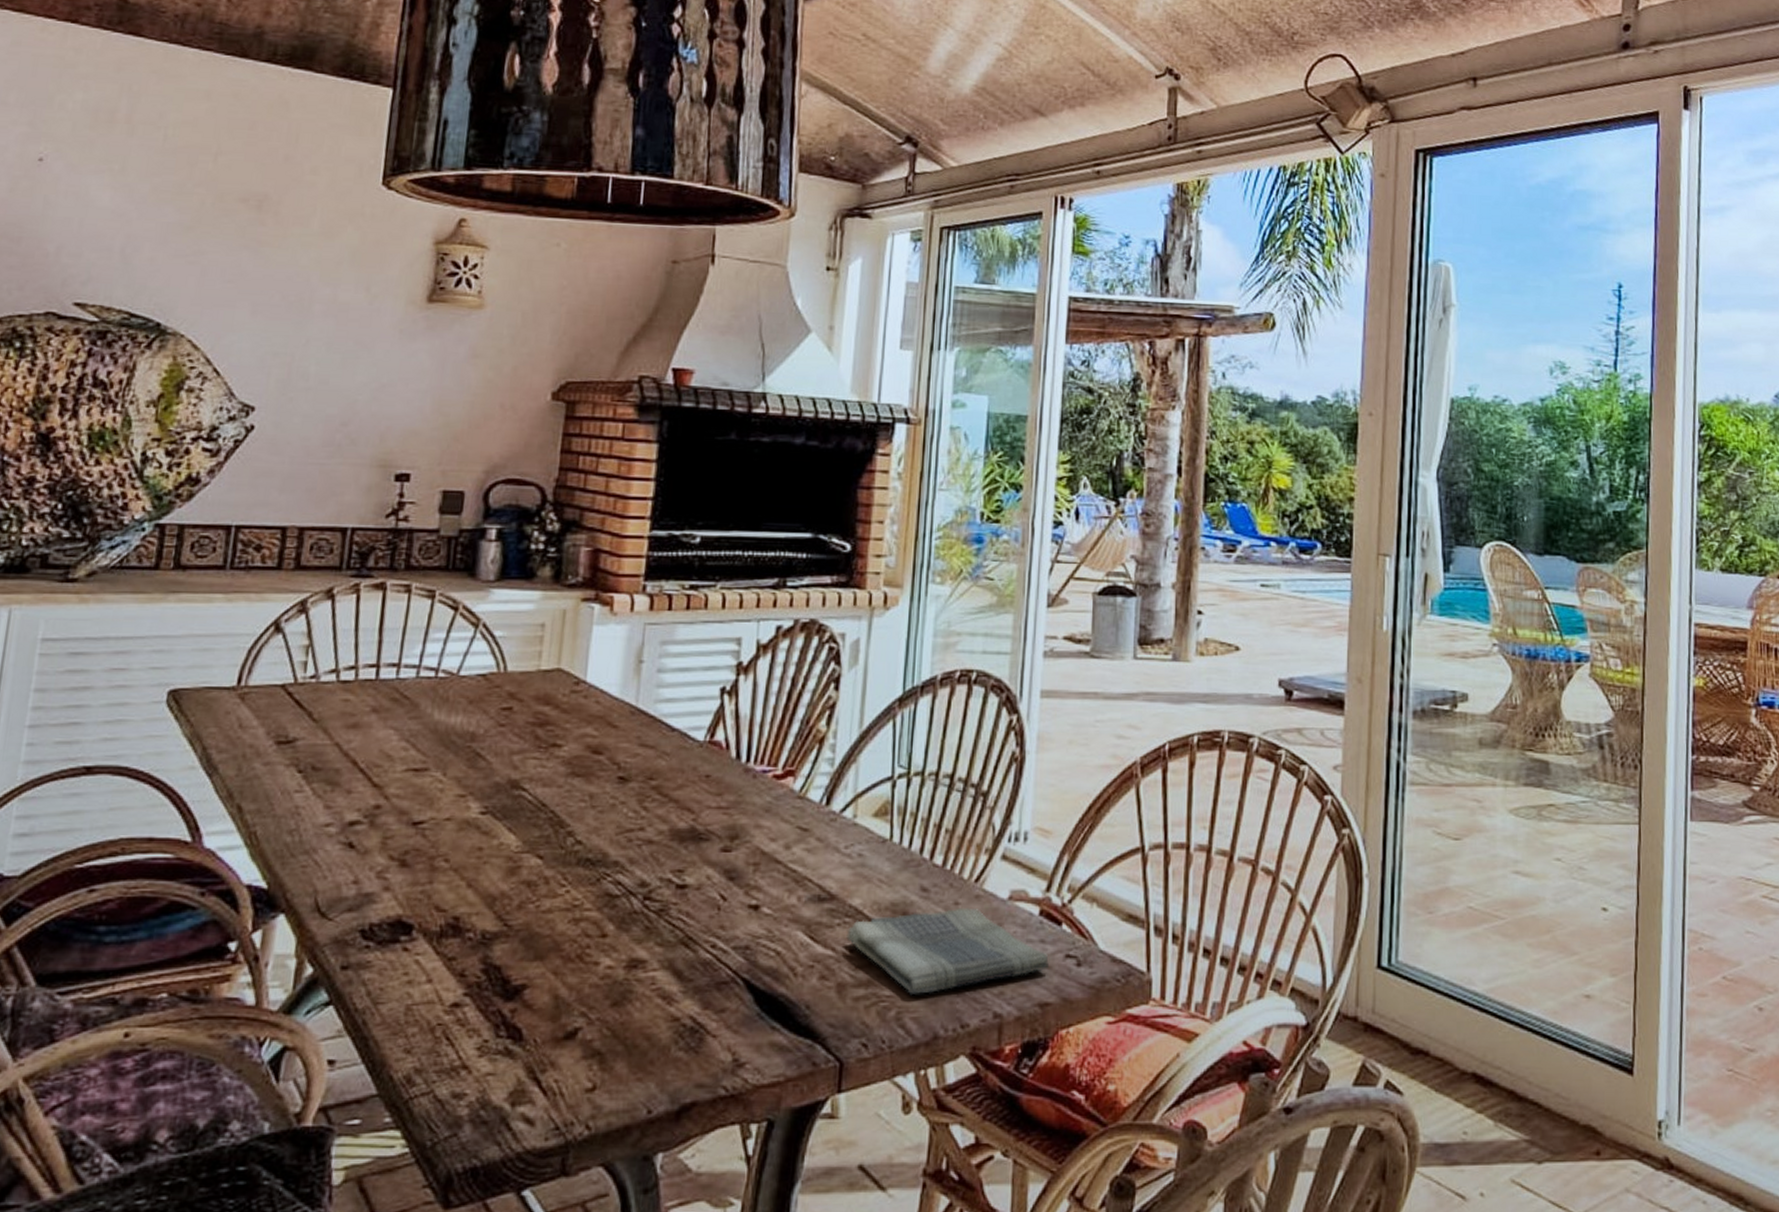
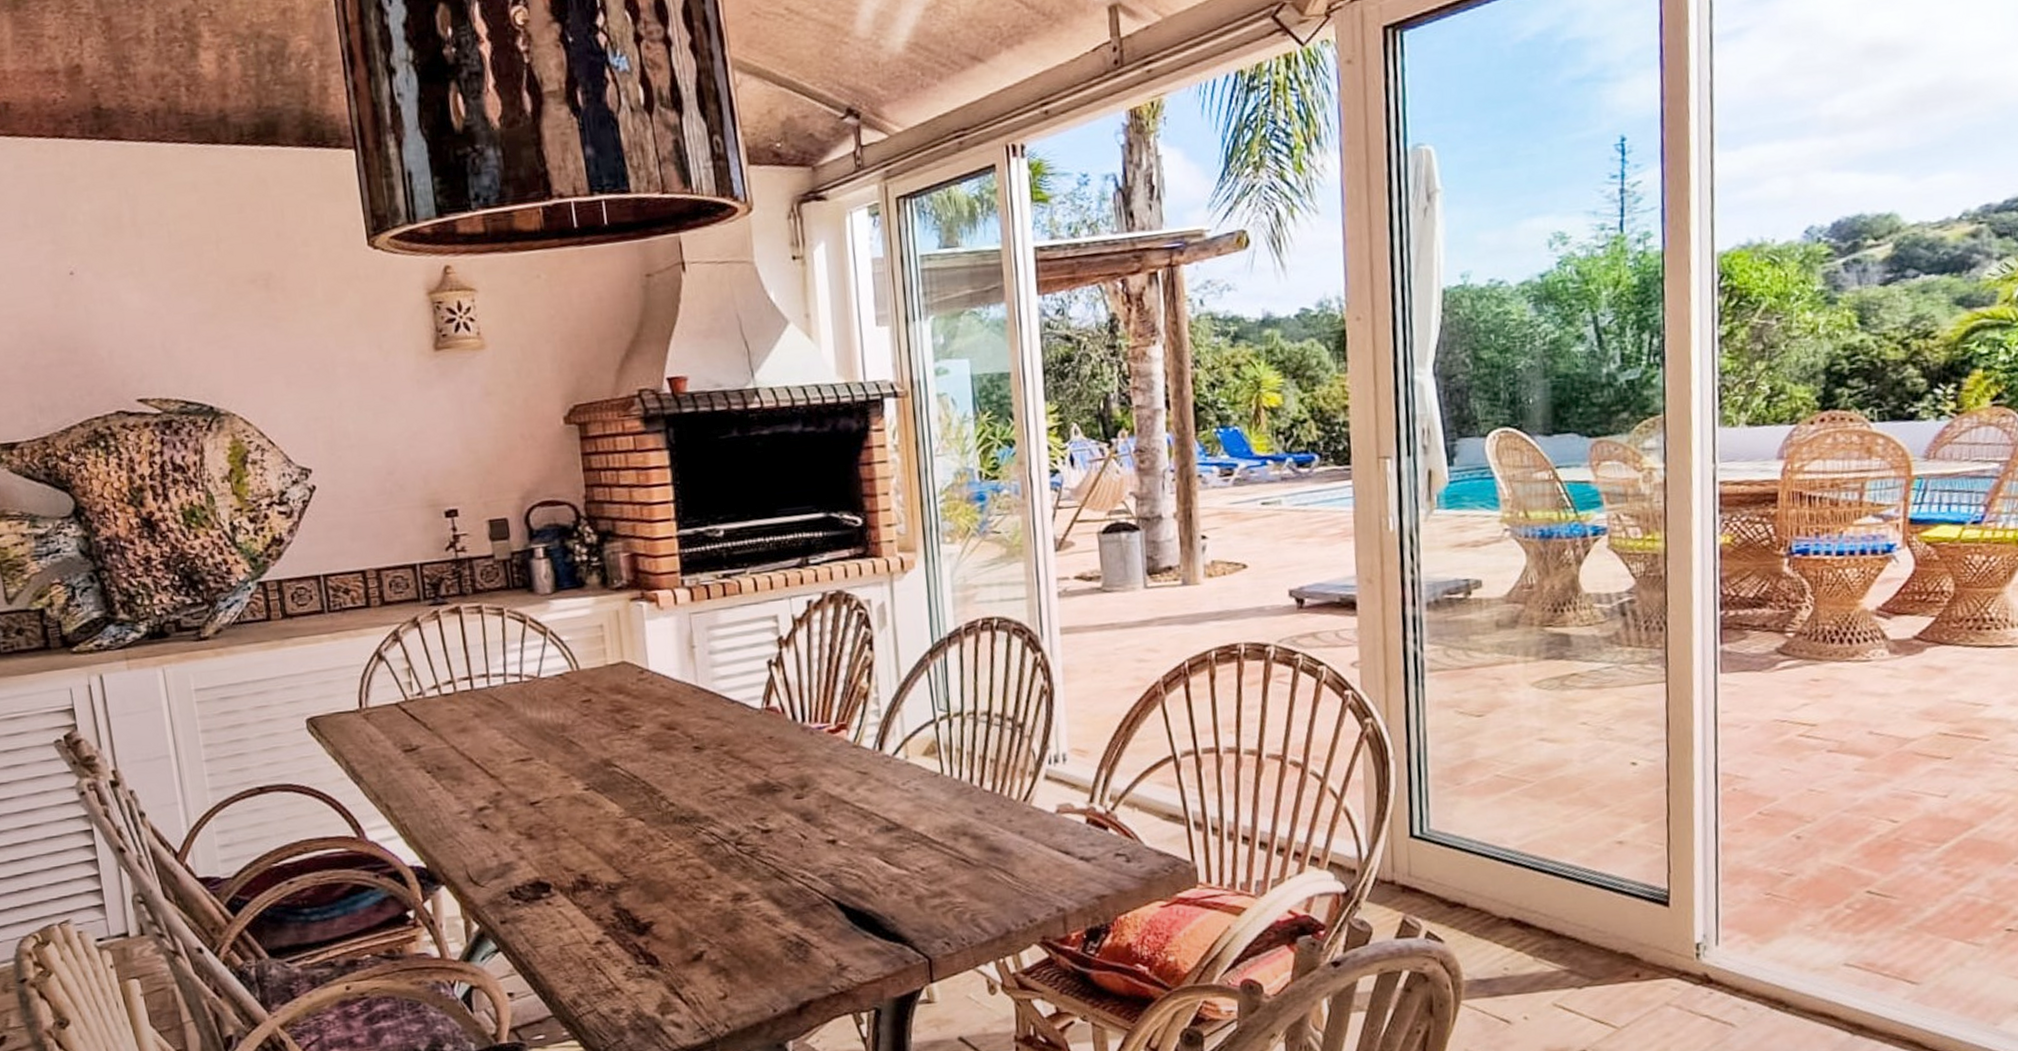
dish towel: present [846,907,1049,996] -> none [916,823,1101,900]

